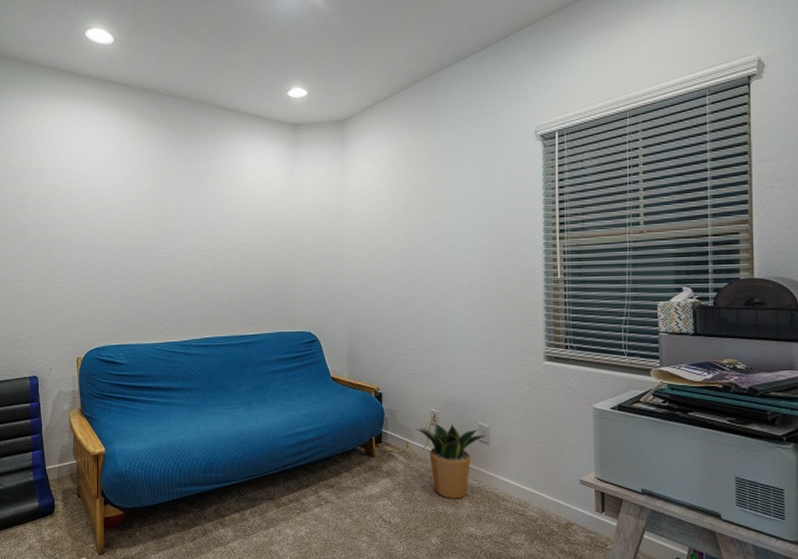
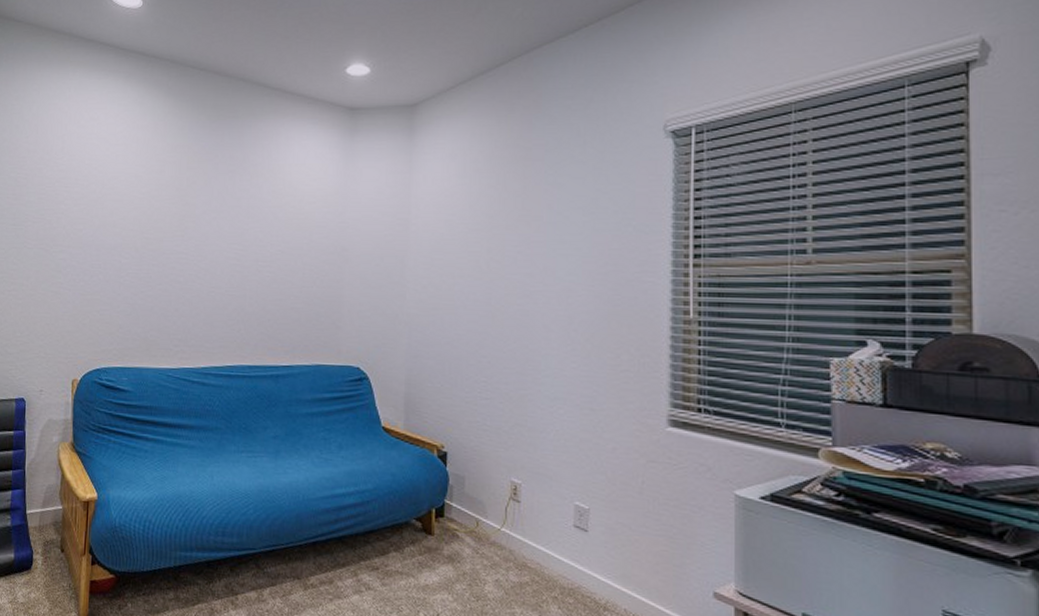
potted plant: present [416,423,488,499] -> none [490,498,586,602]

